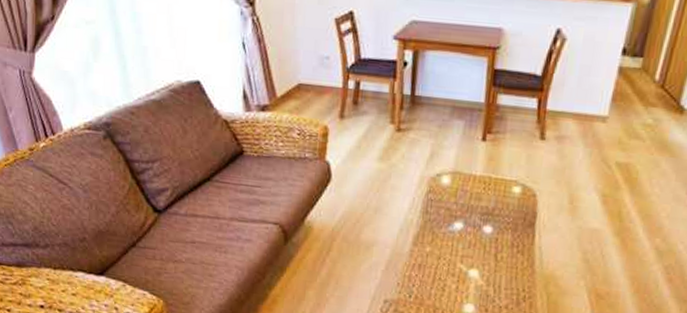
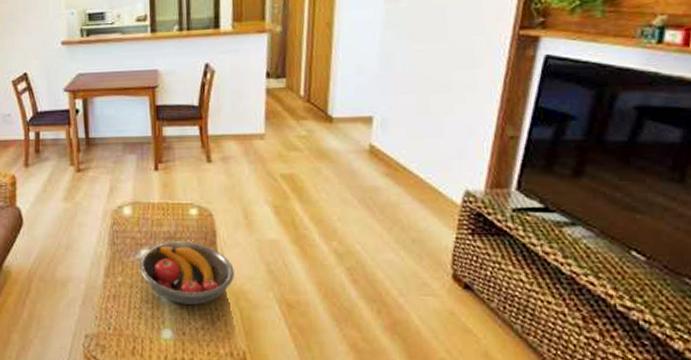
fruit bowl: none [450,217,549,284] -> present [138,241,235,305]

